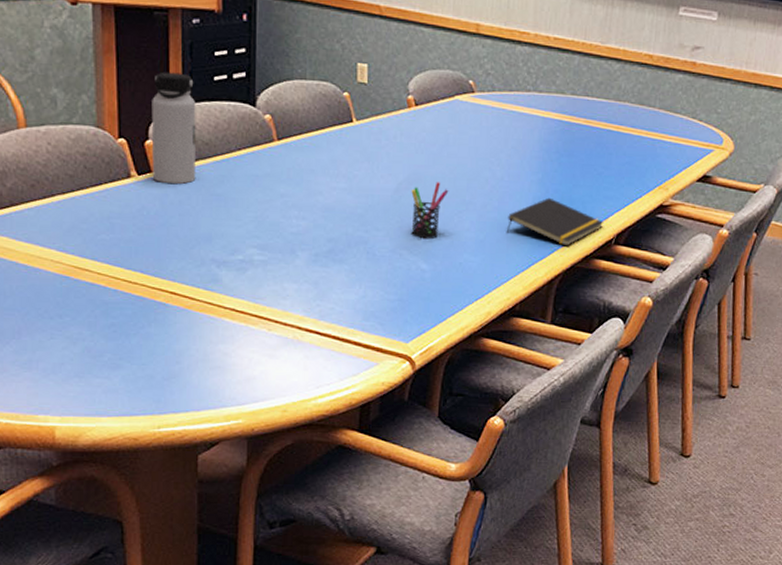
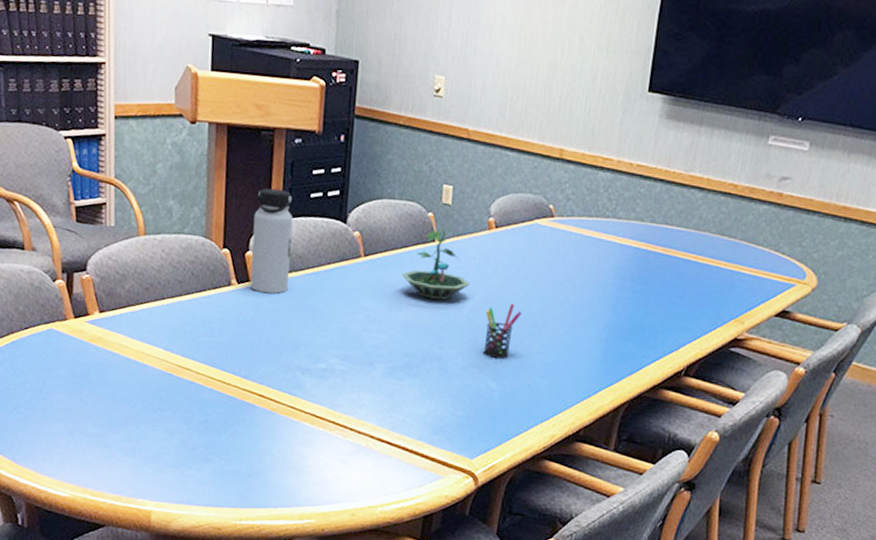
terrarium: none [319,108,393,182] -> present [401,228,471,300]
notepad: present [506,197,604,247] -> none [575,324,675,375]

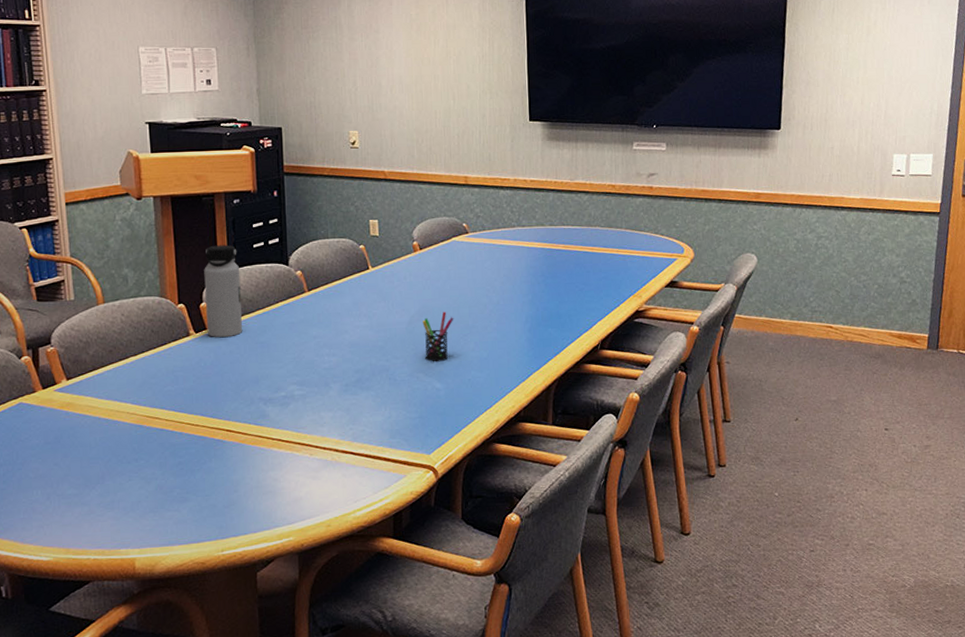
terrarium: present [401,228,471,300] -> none [343,257,405,320]

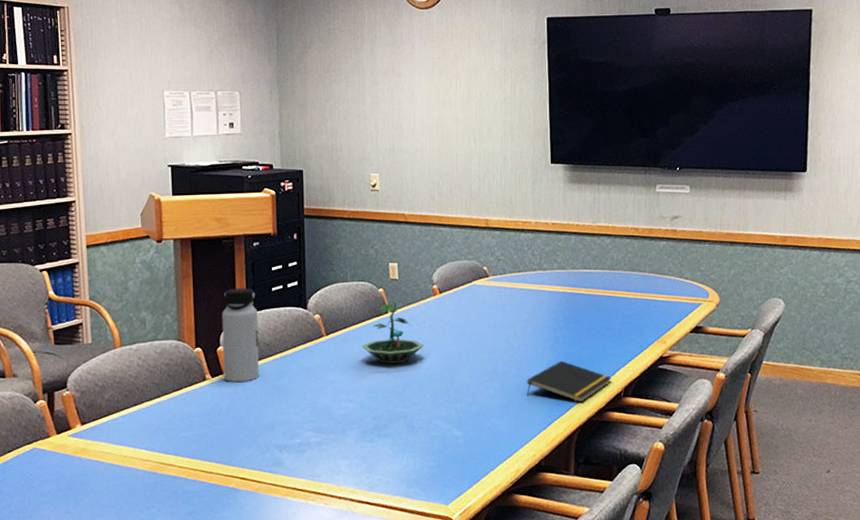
terrarium: none [343,257,405,320] -> present [362,301,424,365]
pen holder: present [422,311,454,362] -> none [441,357,474,409]
notepad: none [505,315,589,356] -> present [526,360,612,403]

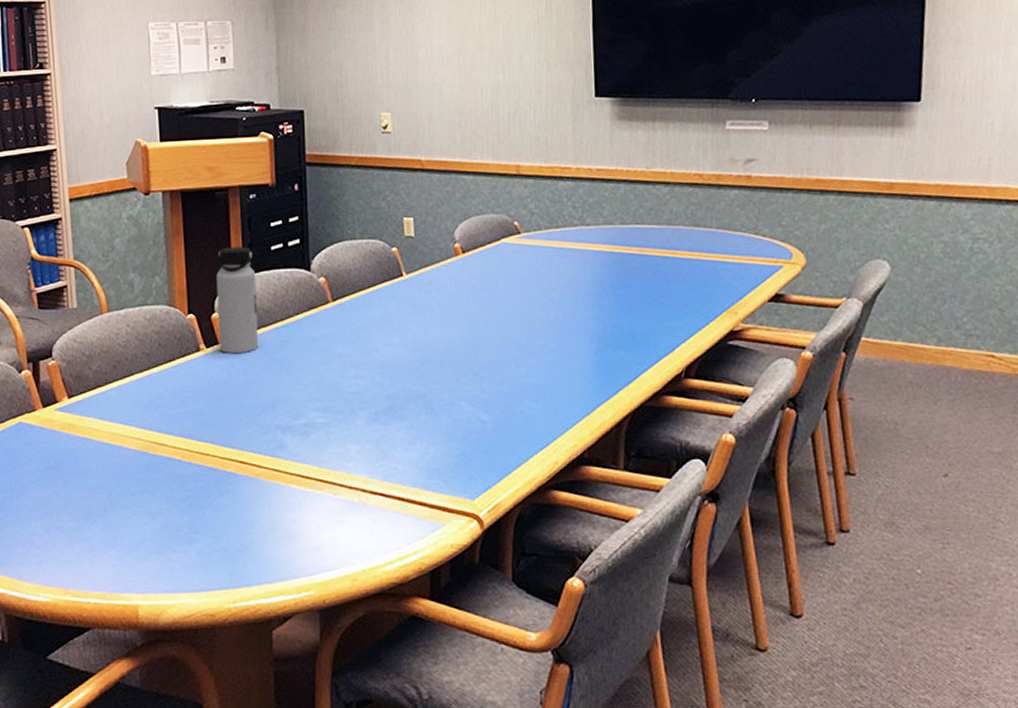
terrarium: present [362,301,424,365] -> none [373,262,445,336]
notepad: present [526,360,612,403] -> none [566,333,671,385]

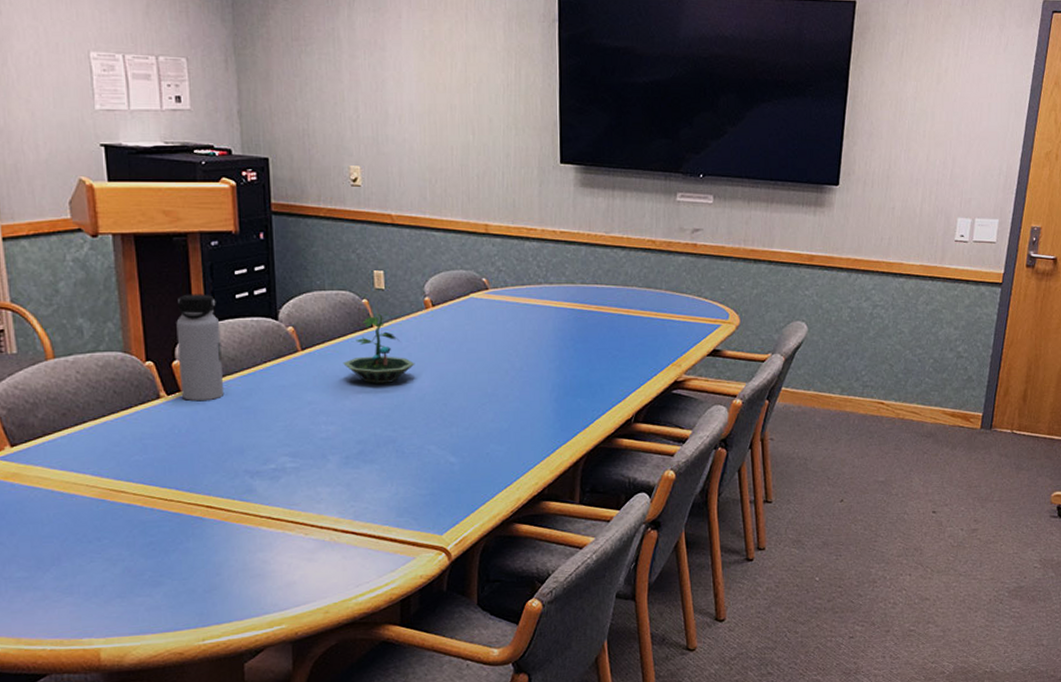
terrarium: none [373,262,445,336] -> present [343,313,415,385]

